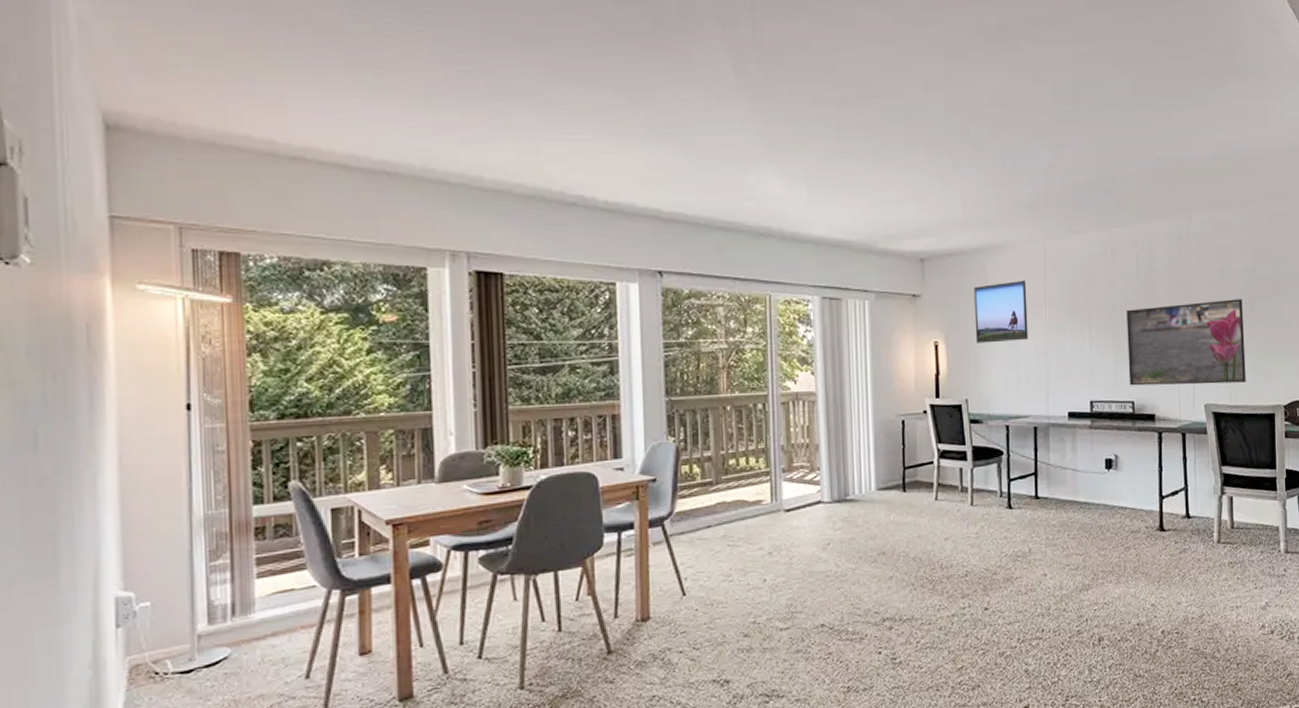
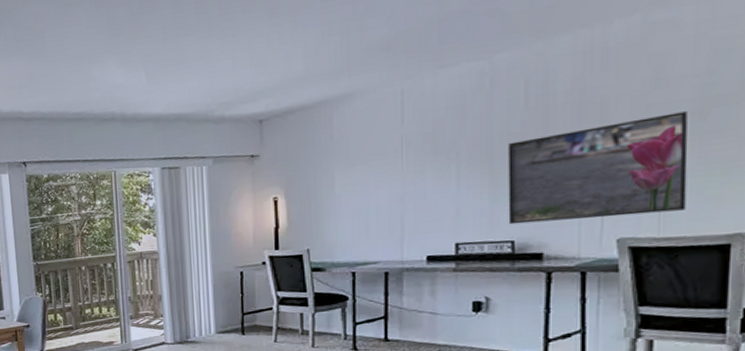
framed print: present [974,280,1028,343] -> none [317,126,380,195]

